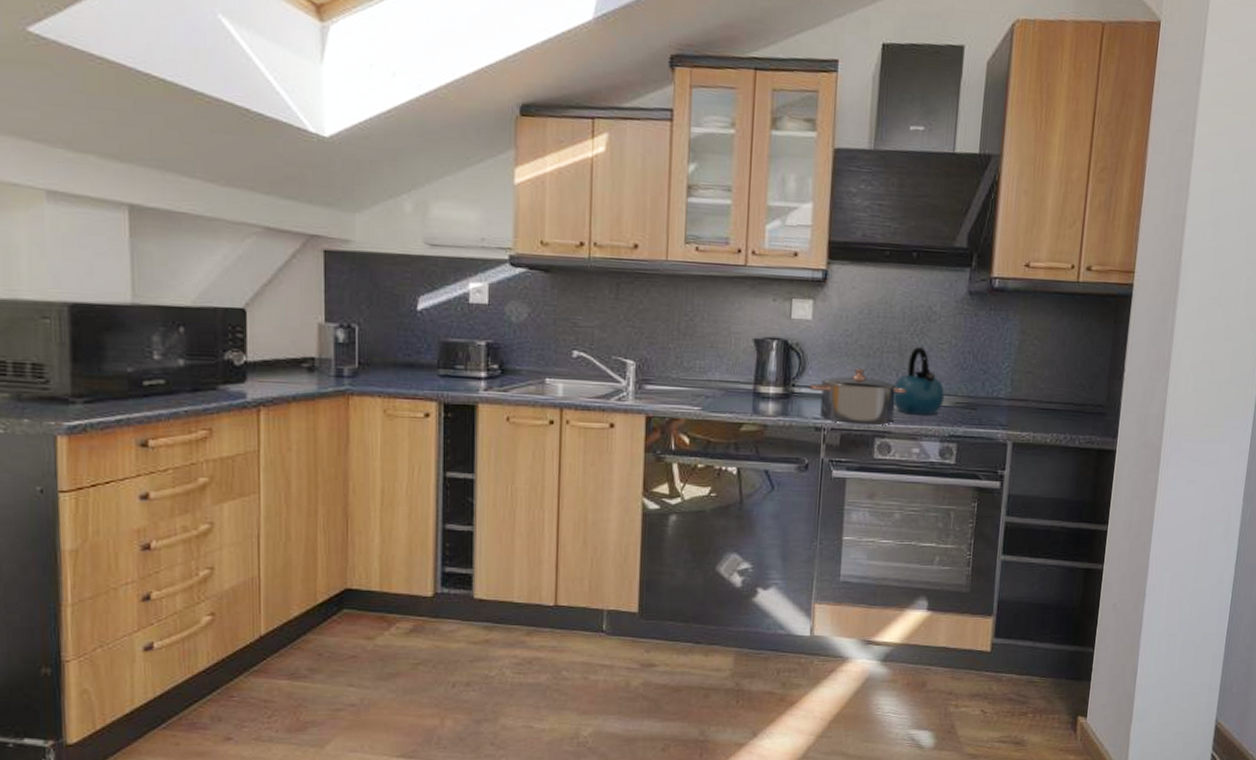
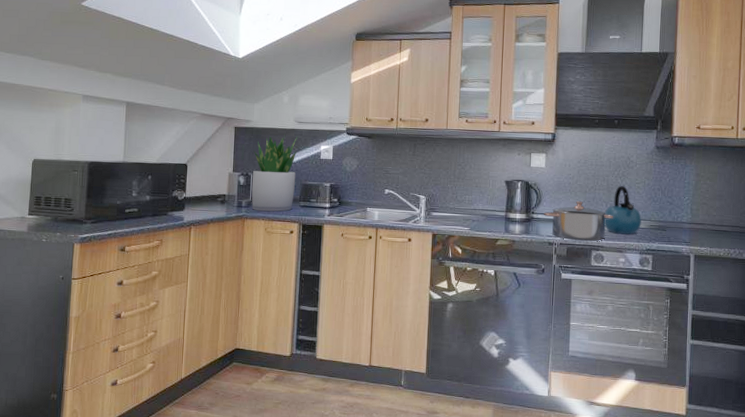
planter: none [357,264,431,385] -> present [251,134,298,212]

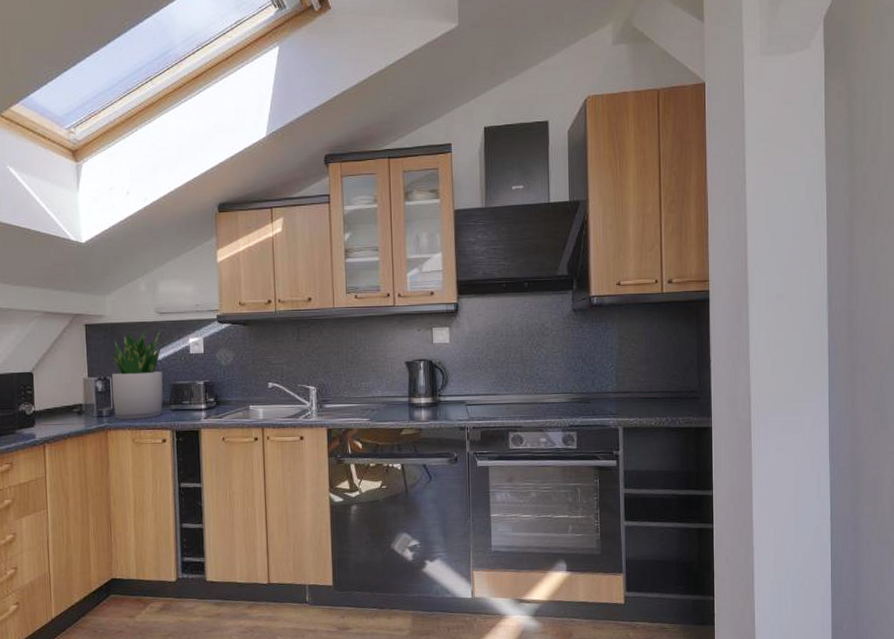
cooking pot: present [543,201,614,242] -> none [451,378,531,423]
kettle: present [604,186,642,234] -> none [521,357,562,411]

